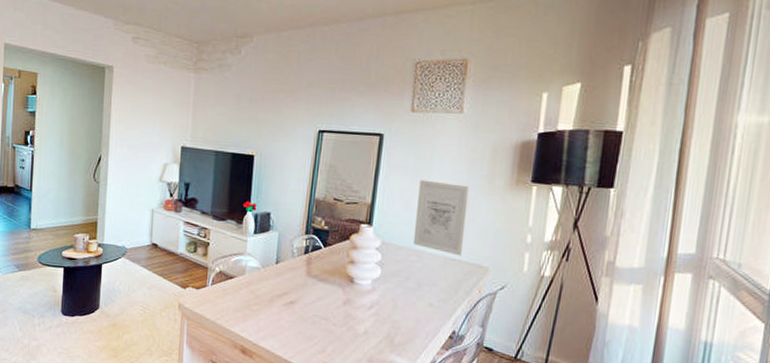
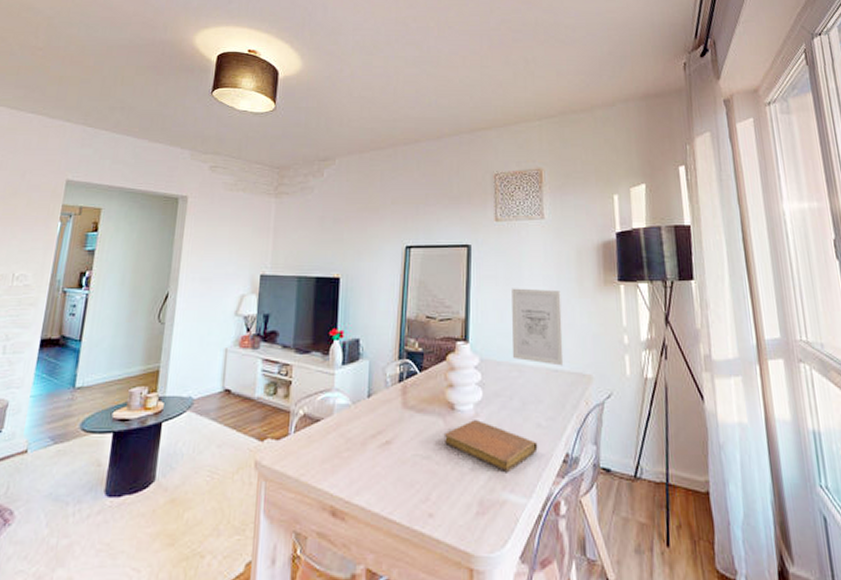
notebook: none [342,293,427,339] -> present [445,420,538,472]

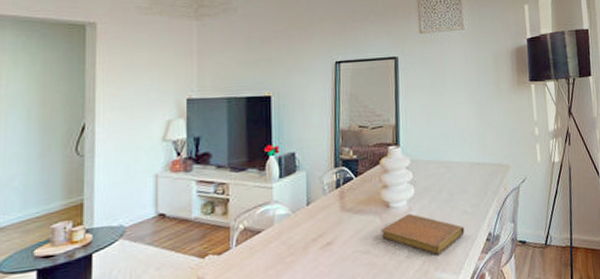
wall art: present [512,288,564,366] -> none [437,93,485,160]

